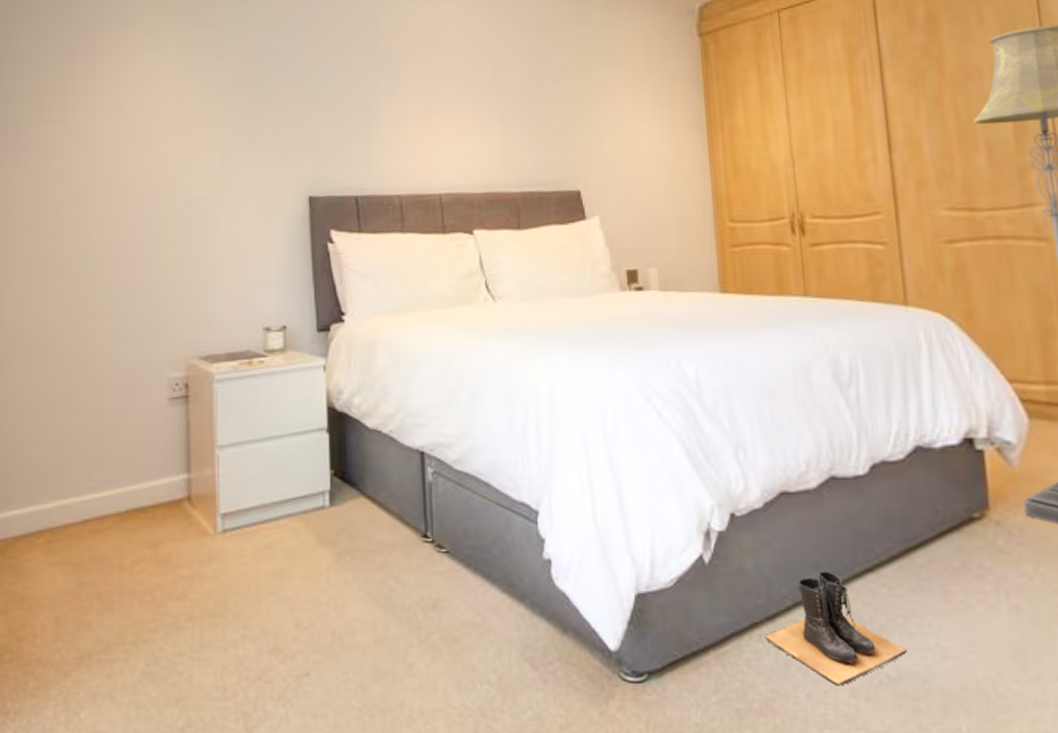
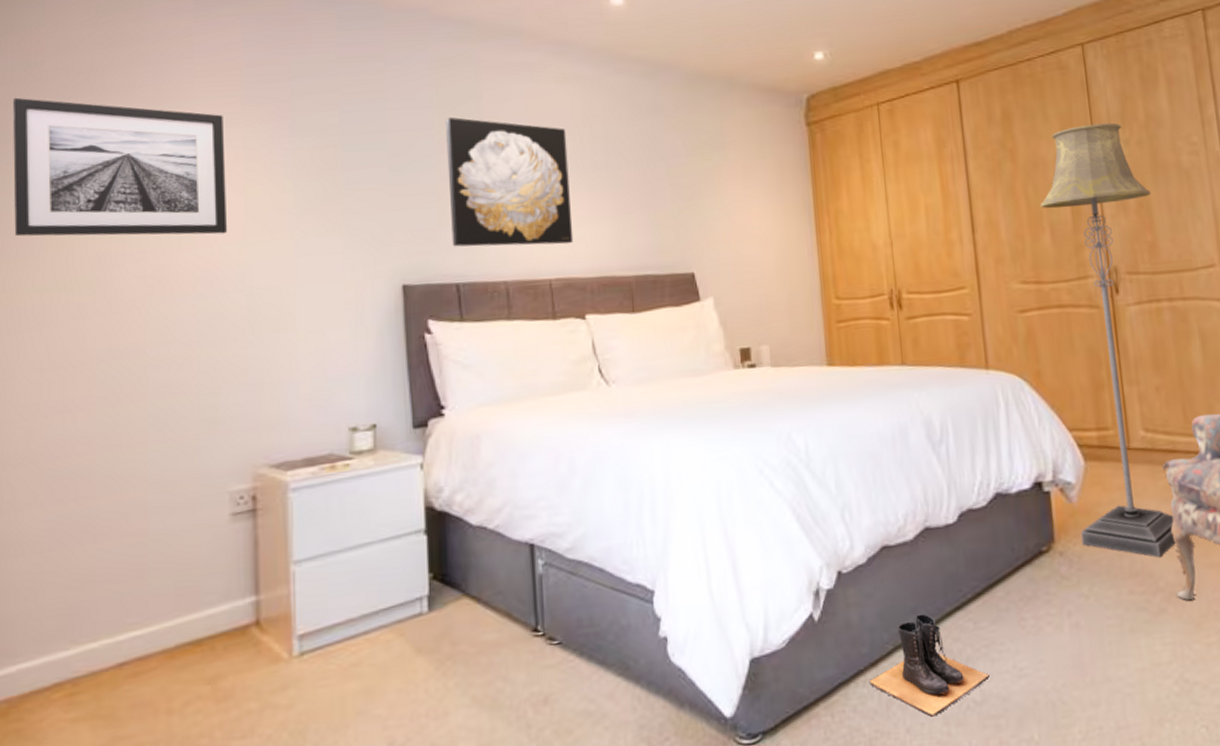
wall art: none [9,30,166,149] -> present [12,97,227,237]
wall art: none [347,37,462,161] -> present [446,117,574,247]

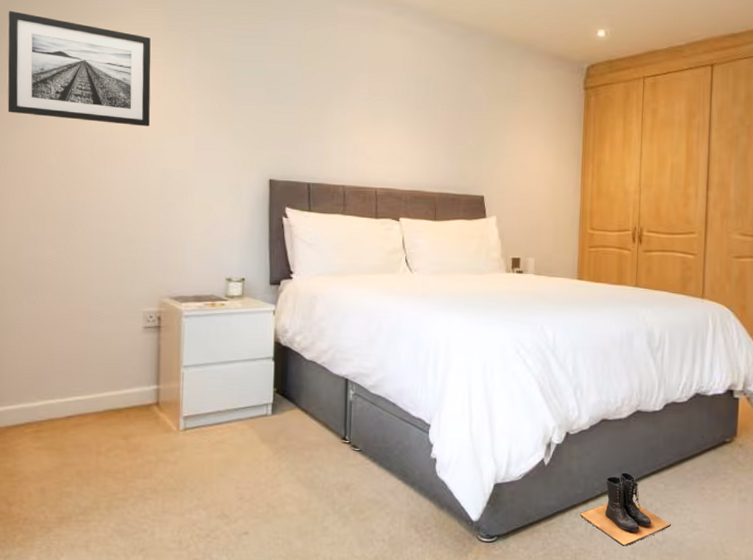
wall art: present [446,117,574,247] -> none [307,56,398,163]

